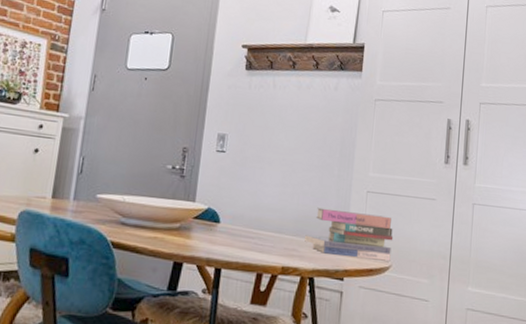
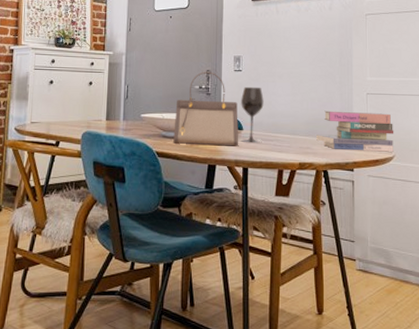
handbag: none [133,149,217,242] -> present [173,71,239,146]
wineglass: none [215,171,249,241] -> present [240,86,264,144]

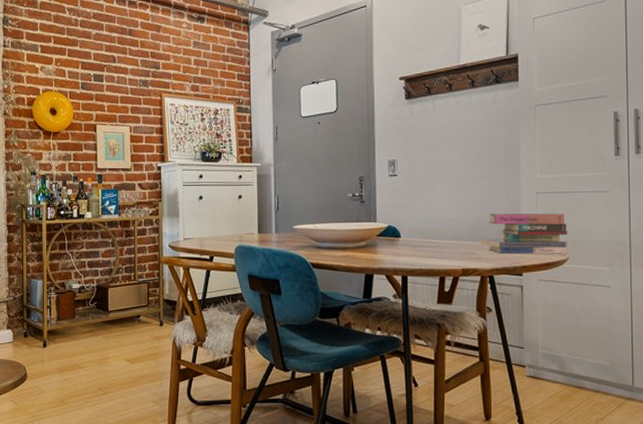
handbag: present [173,71,239,146] -> none [328,178,397,255]
wineglass: present [240,86,264,144] -> none [397,191,422,251]

